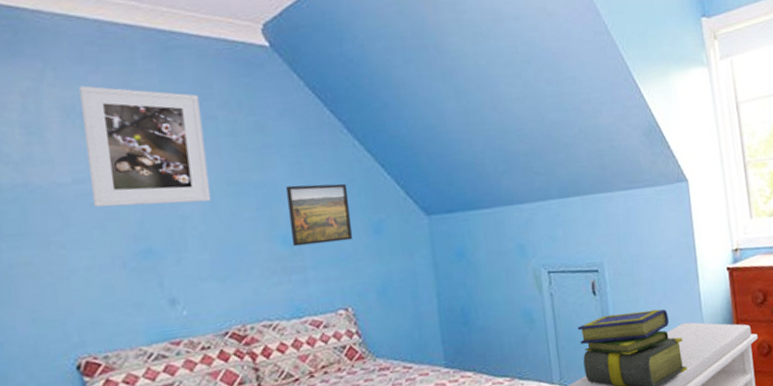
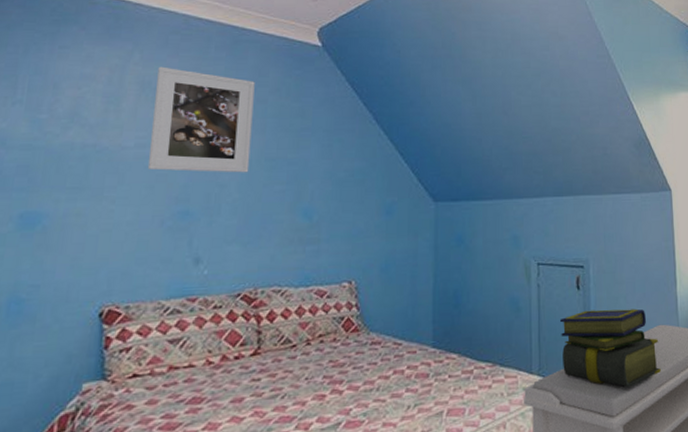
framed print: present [286,183,353,247] -> none [312,165,368,220]

